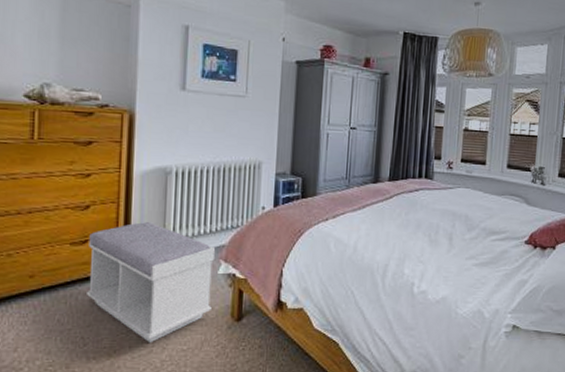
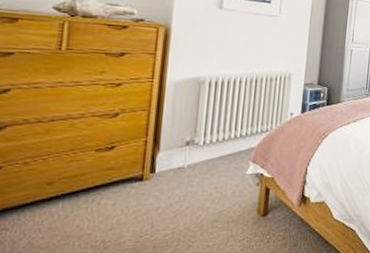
bench: present [87,222,216,343] -> none [110,128,245,242]

